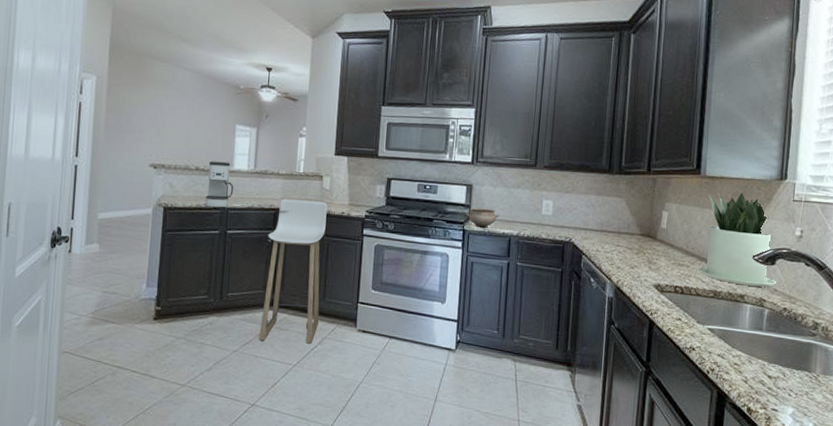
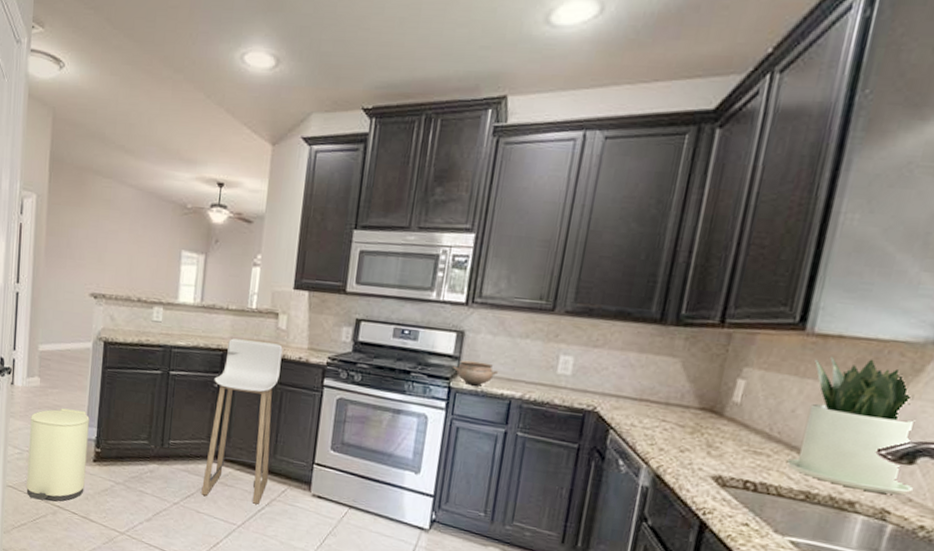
pedal bin: none [84,271,150,362] -> present [26,408,90,502]
coffee maker: present [205,161,234,208] -> none [147,291,178,346]

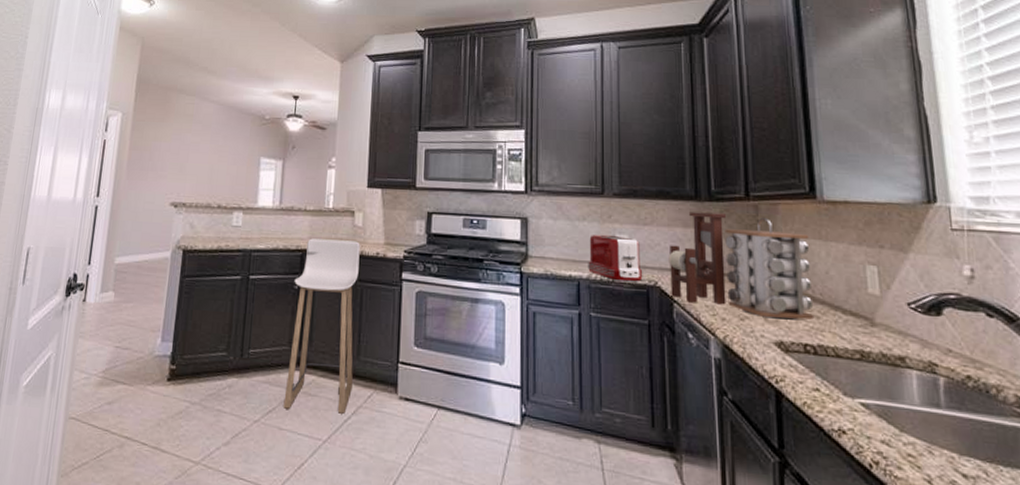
pedal bin: present [26,408,90,502] -> none [91,323,165,432]
cooking pot: present [453,360,499,386] -> none [522,245,564,269]
toaster: none [521,354,585,405] -> present [587,234,643,281]
paper towel holder: none [608,336,691,436] -> present [668,212,726,305]
spice rack: none [670,347,784,458] -> present [725,217,815,320]
planter: present [786,356,917,495] -> none [832,220,948,347]

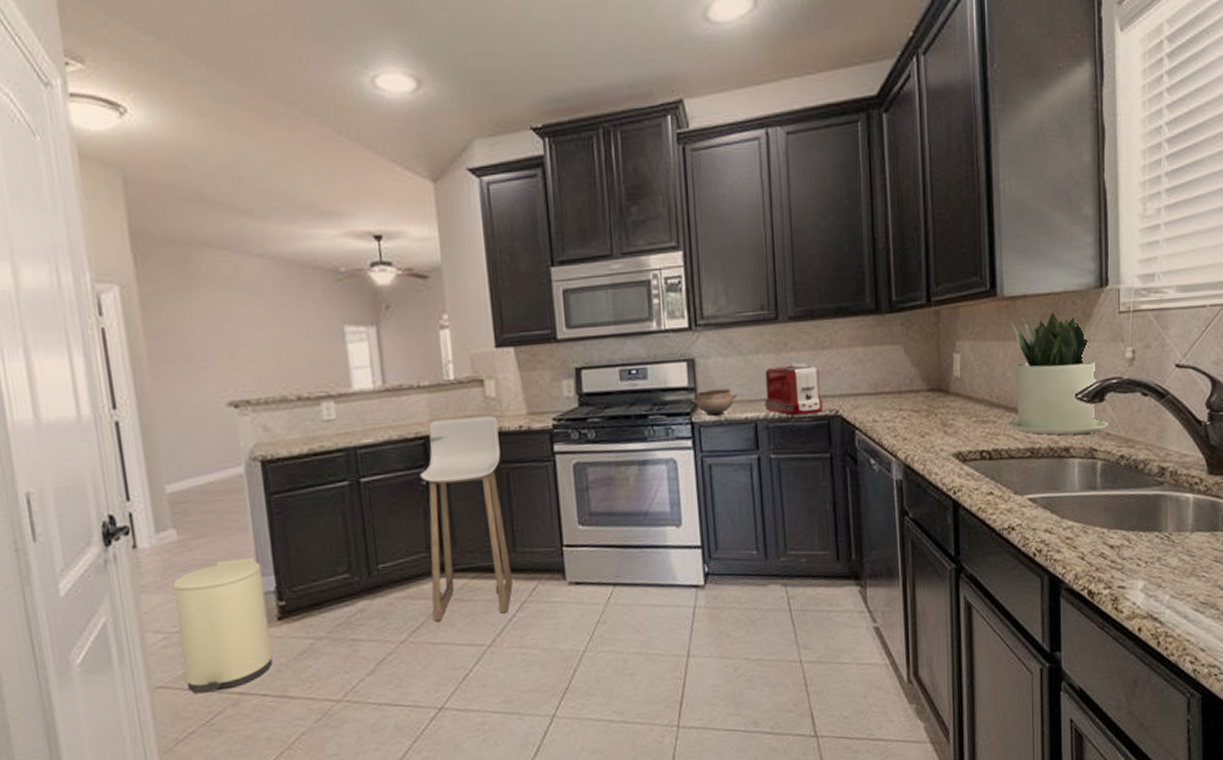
pedal bin: none [91,323,165,432] -> present [172,557,273,694]
cooking pot: none [522,245,564,269] -> present [691,387,739,416]
paper towel holder: present [668,212,726,305] -> none [849,325,908,428]
spice rack: present [725,217,815,320] -> none [906,323,991,430]
planter: none [832,220,948,347] -> present [1009,312,1108,436]

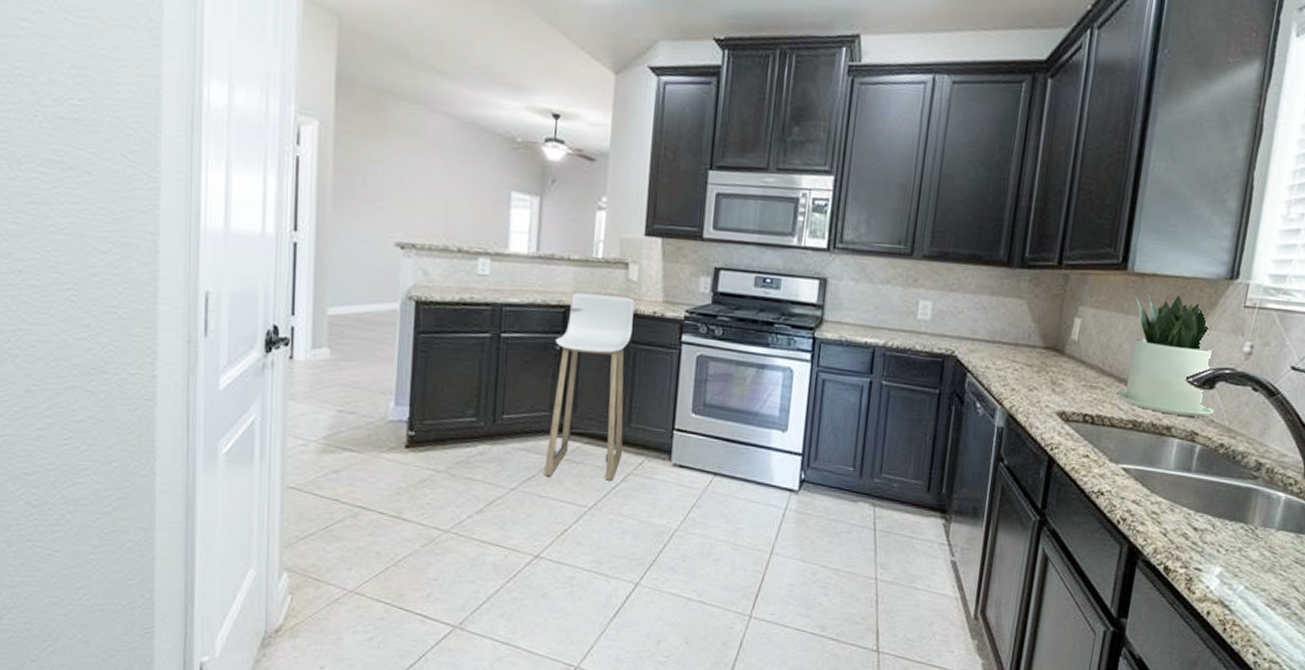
pedal bin: present [172,557,273,694] -> none [315,384,399,501]
cooking pot: present [691,387,739,416] -> none [817,308,862,335]
toaster: present [763,365,824,415] -> none [884,299,943,350]

